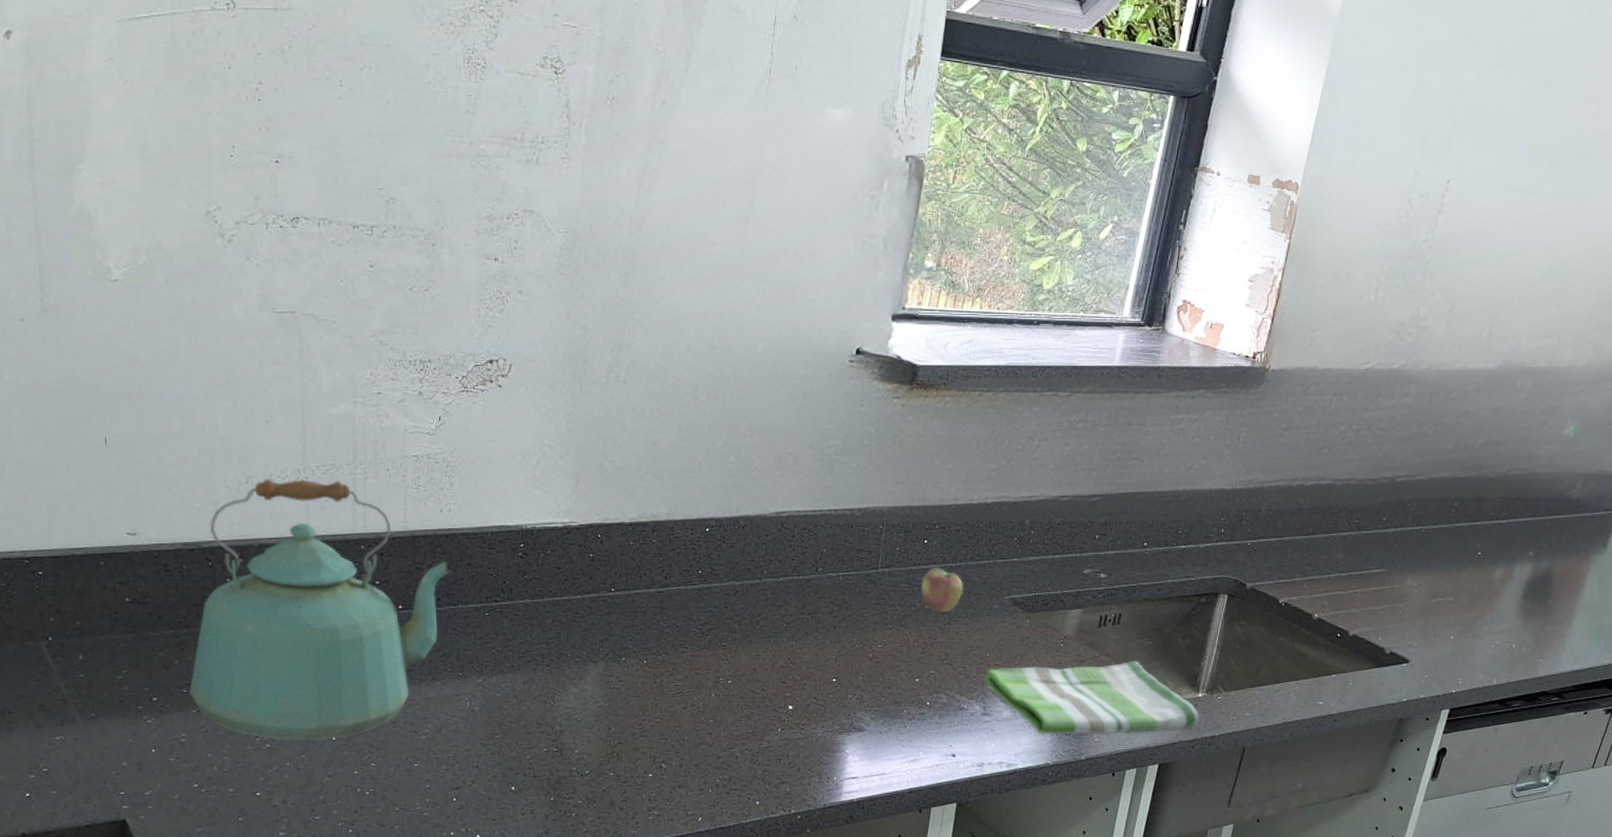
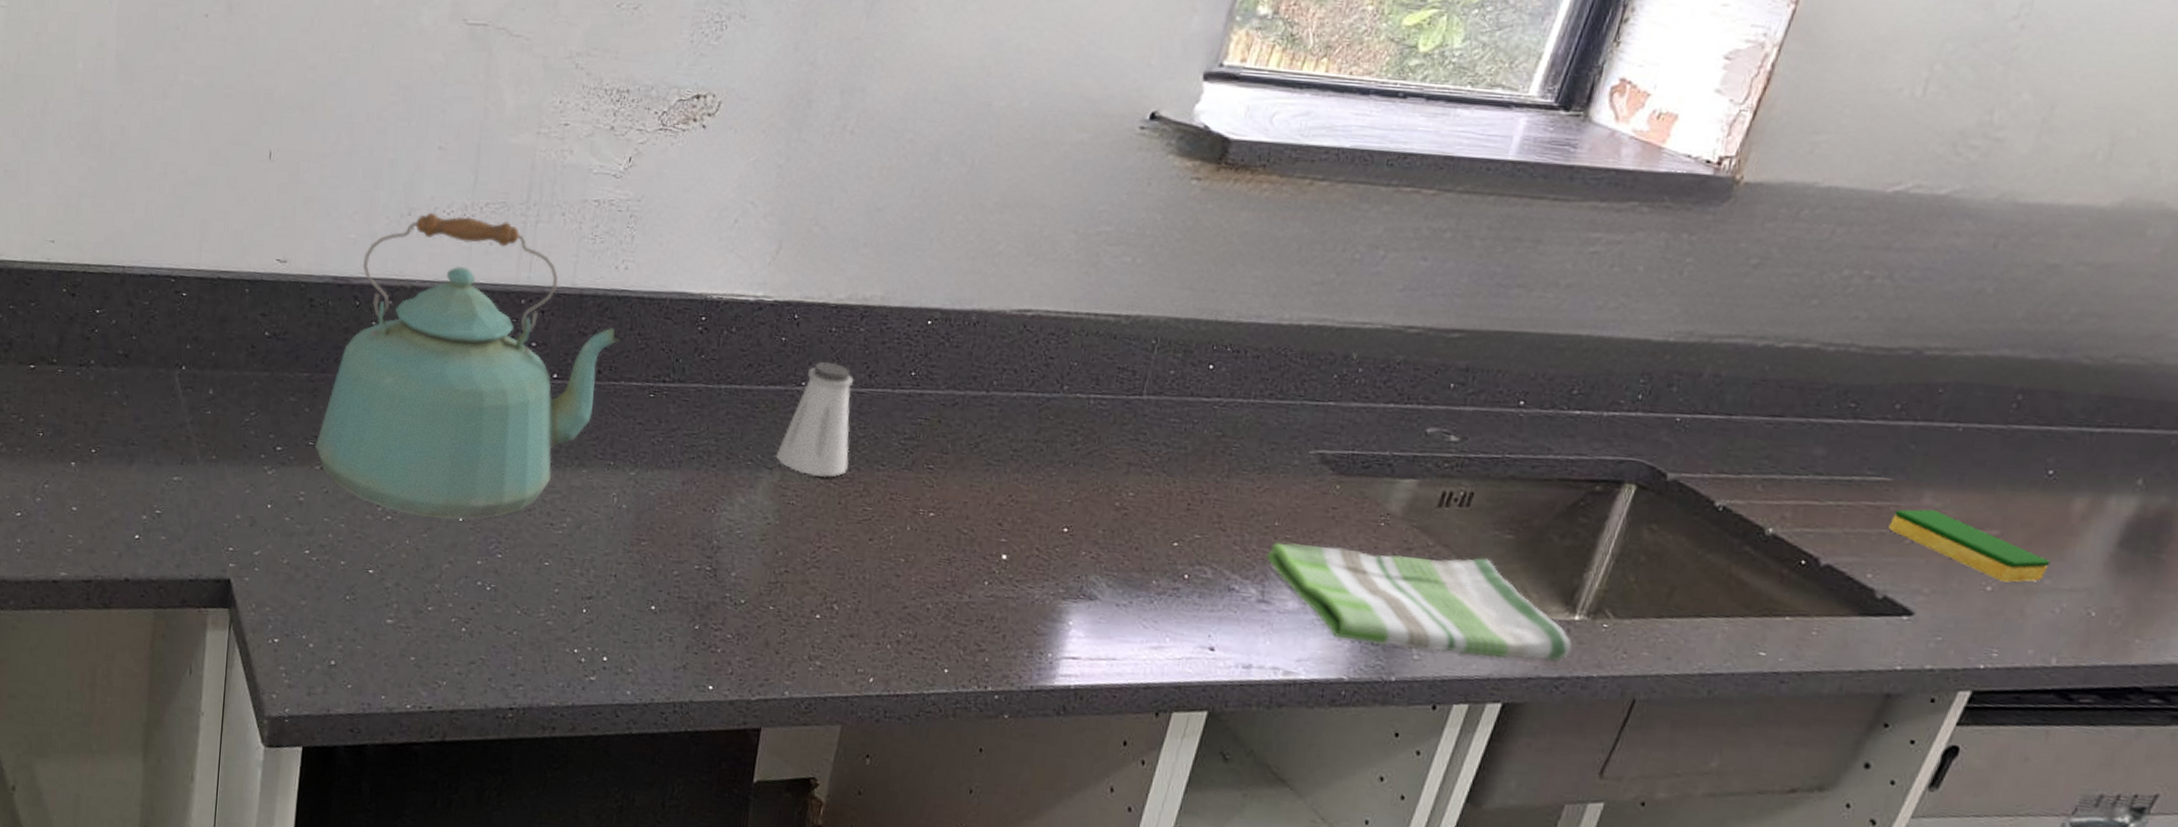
saltshaker: none [598,569,658,663] -> present [775,361,854,477]
apple: present [921,567,964,613] -> none [1195,401,1256,462]
dish sponge: none [1388,587,1485,632] -> present [1889,509,2050,582]

